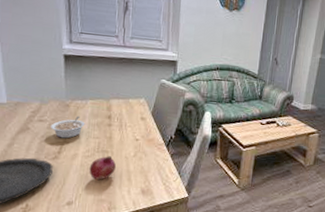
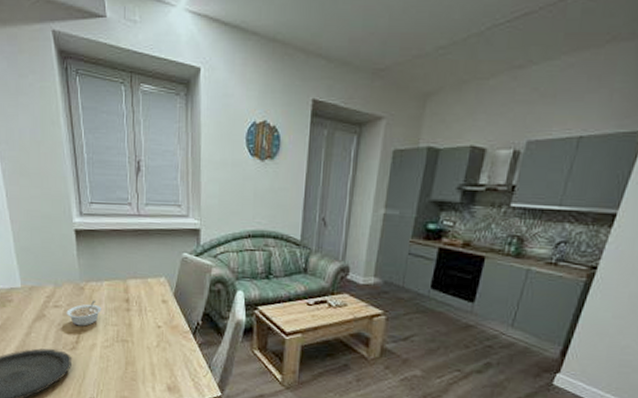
fruit: present [89,156,116,180] -> none [109,346,137,374]

